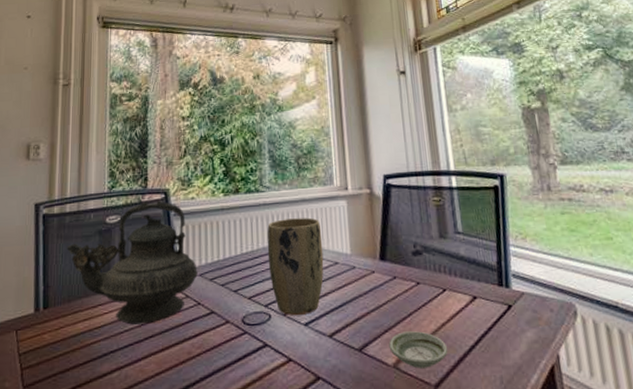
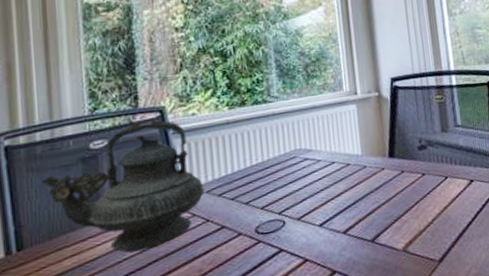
plant pot: present [267,217,324,316] -> none [277,124,336,219]
saucer: present [389,331,448,369] -> none [398,216,450,249]

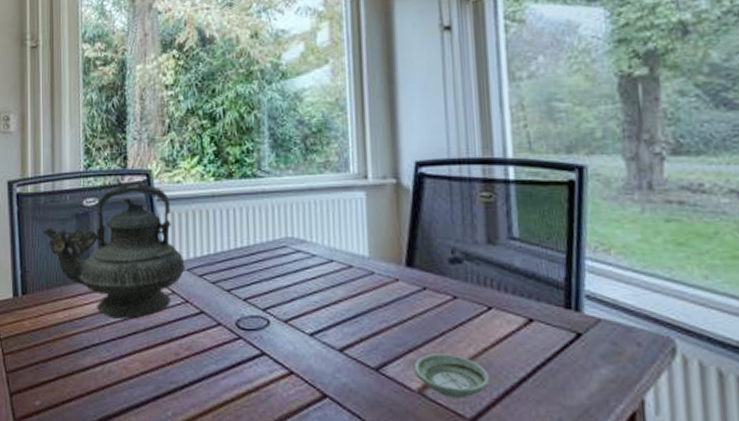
saucer: none [398,216,450,249] -> present [413,353,491,398]

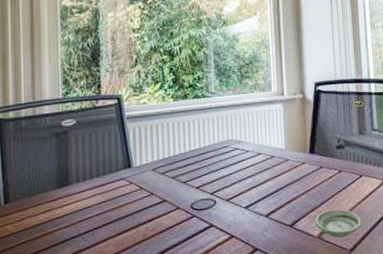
teapot: present [43,182,185,319] -> none [24,105,150,214]

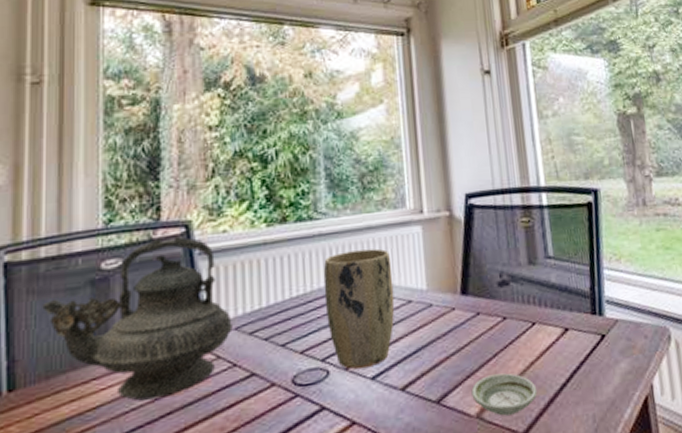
teapot: none [24,105,150,214] -> present [42,235,233,401]
plant pot: none [212,119,262,201] -> present [323,248,395,369]

